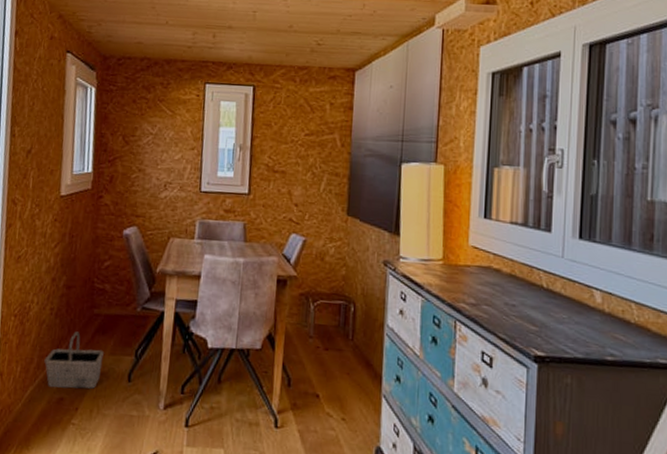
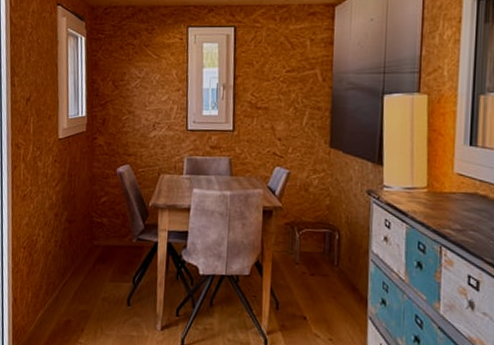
basket: present [44,331,104,389] -> none [52,261,104,312]

